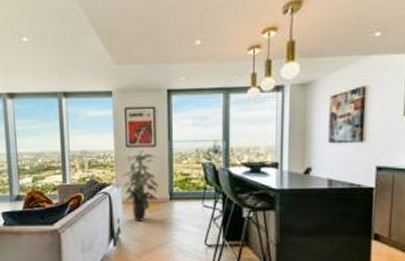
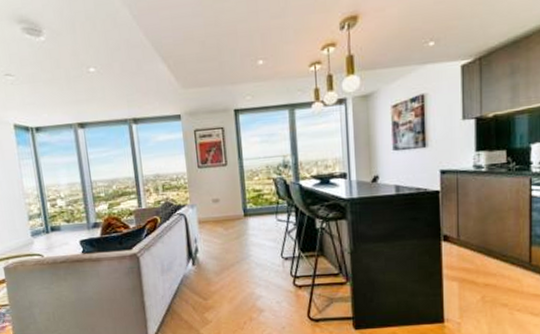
indoor plant: present [122,150,159,221] -> none [195,170,233,240]

